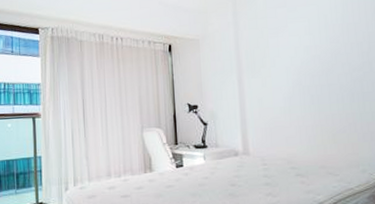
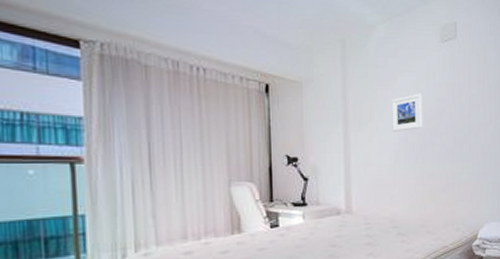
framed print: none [283,36,316,77] -> present [392,93,422,132]

